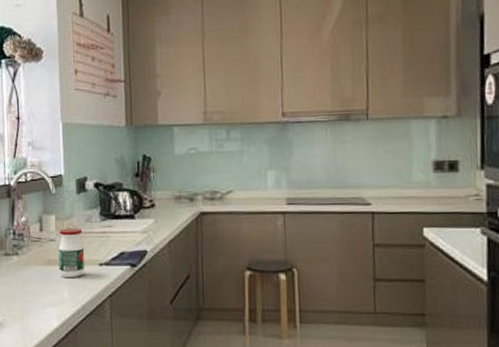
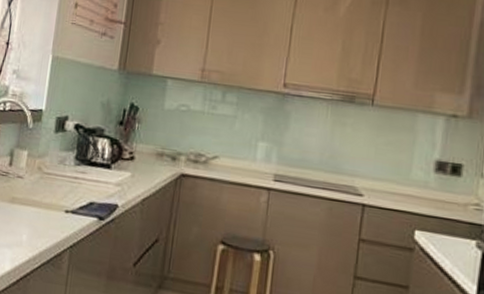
jar: present [58,228,85,278] -> none [21,166,54,221]

